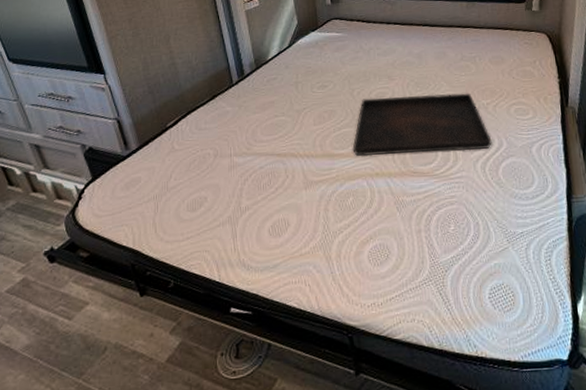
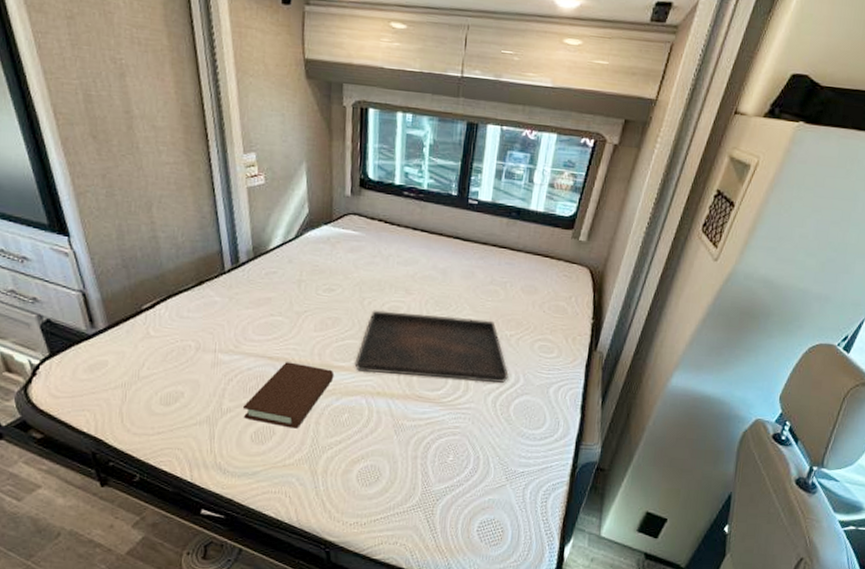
book: none [258,156,336,218] -> present [242,362,334,429]

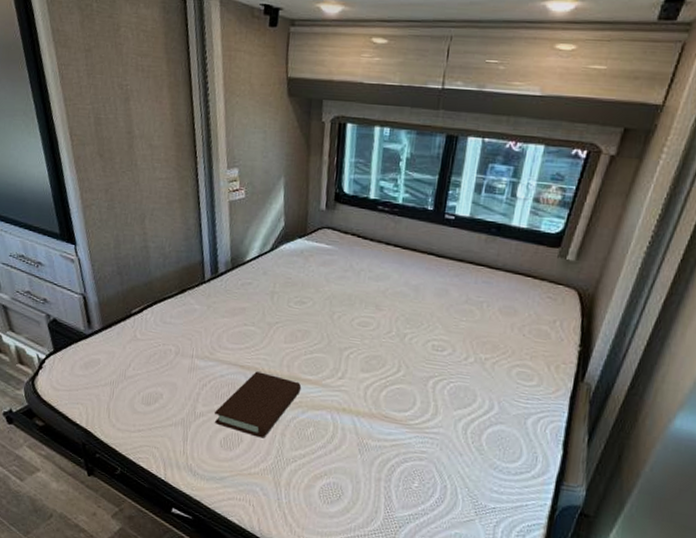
serving tray: present [354,310,509,383] -> none [321,325,482,409]

